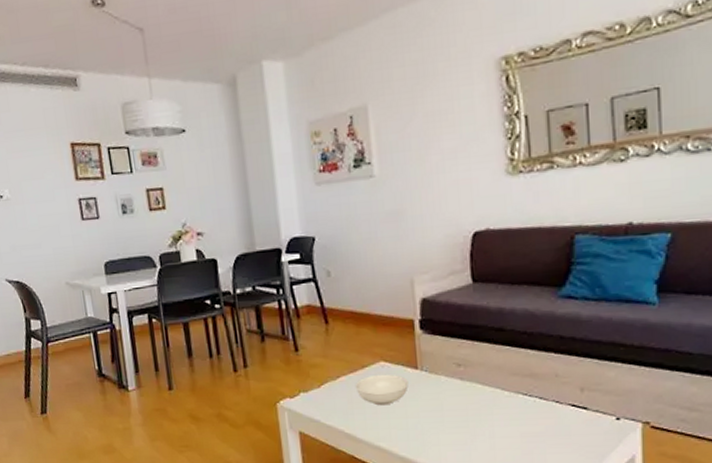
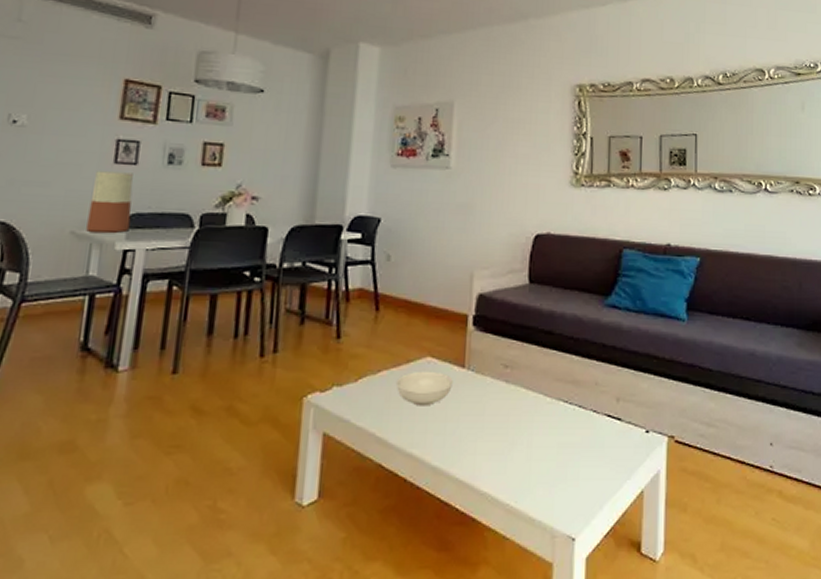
vase: none [70,226,108,282] -> present [86,171,134,234]

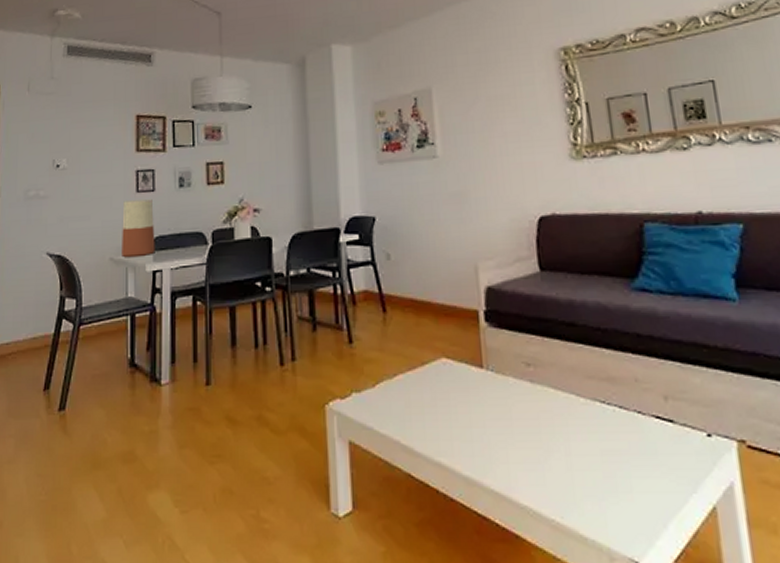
bowl: present [395,371,453,406] -> none [413,373,473,411]

